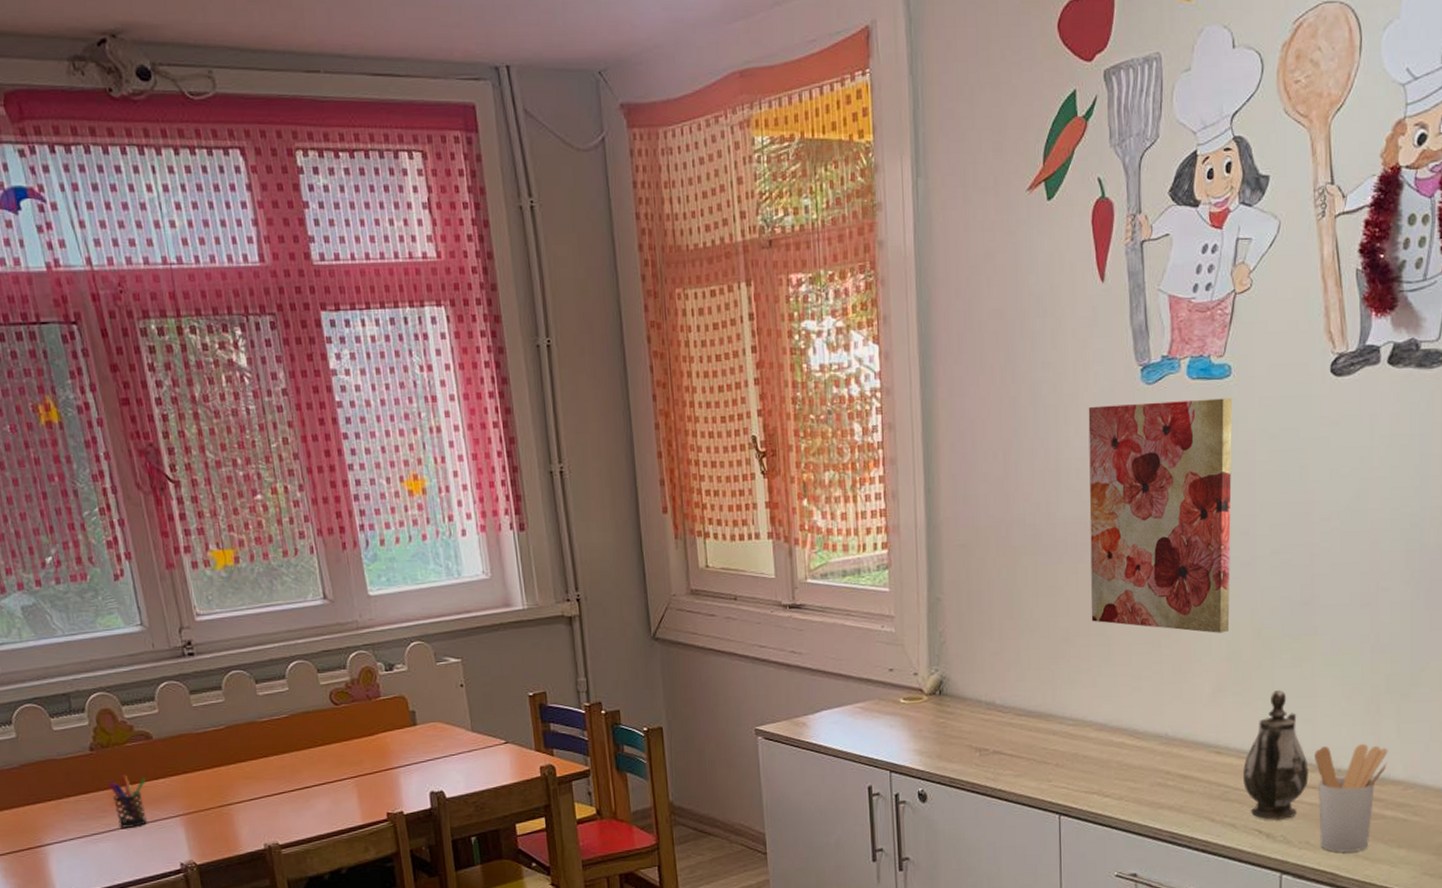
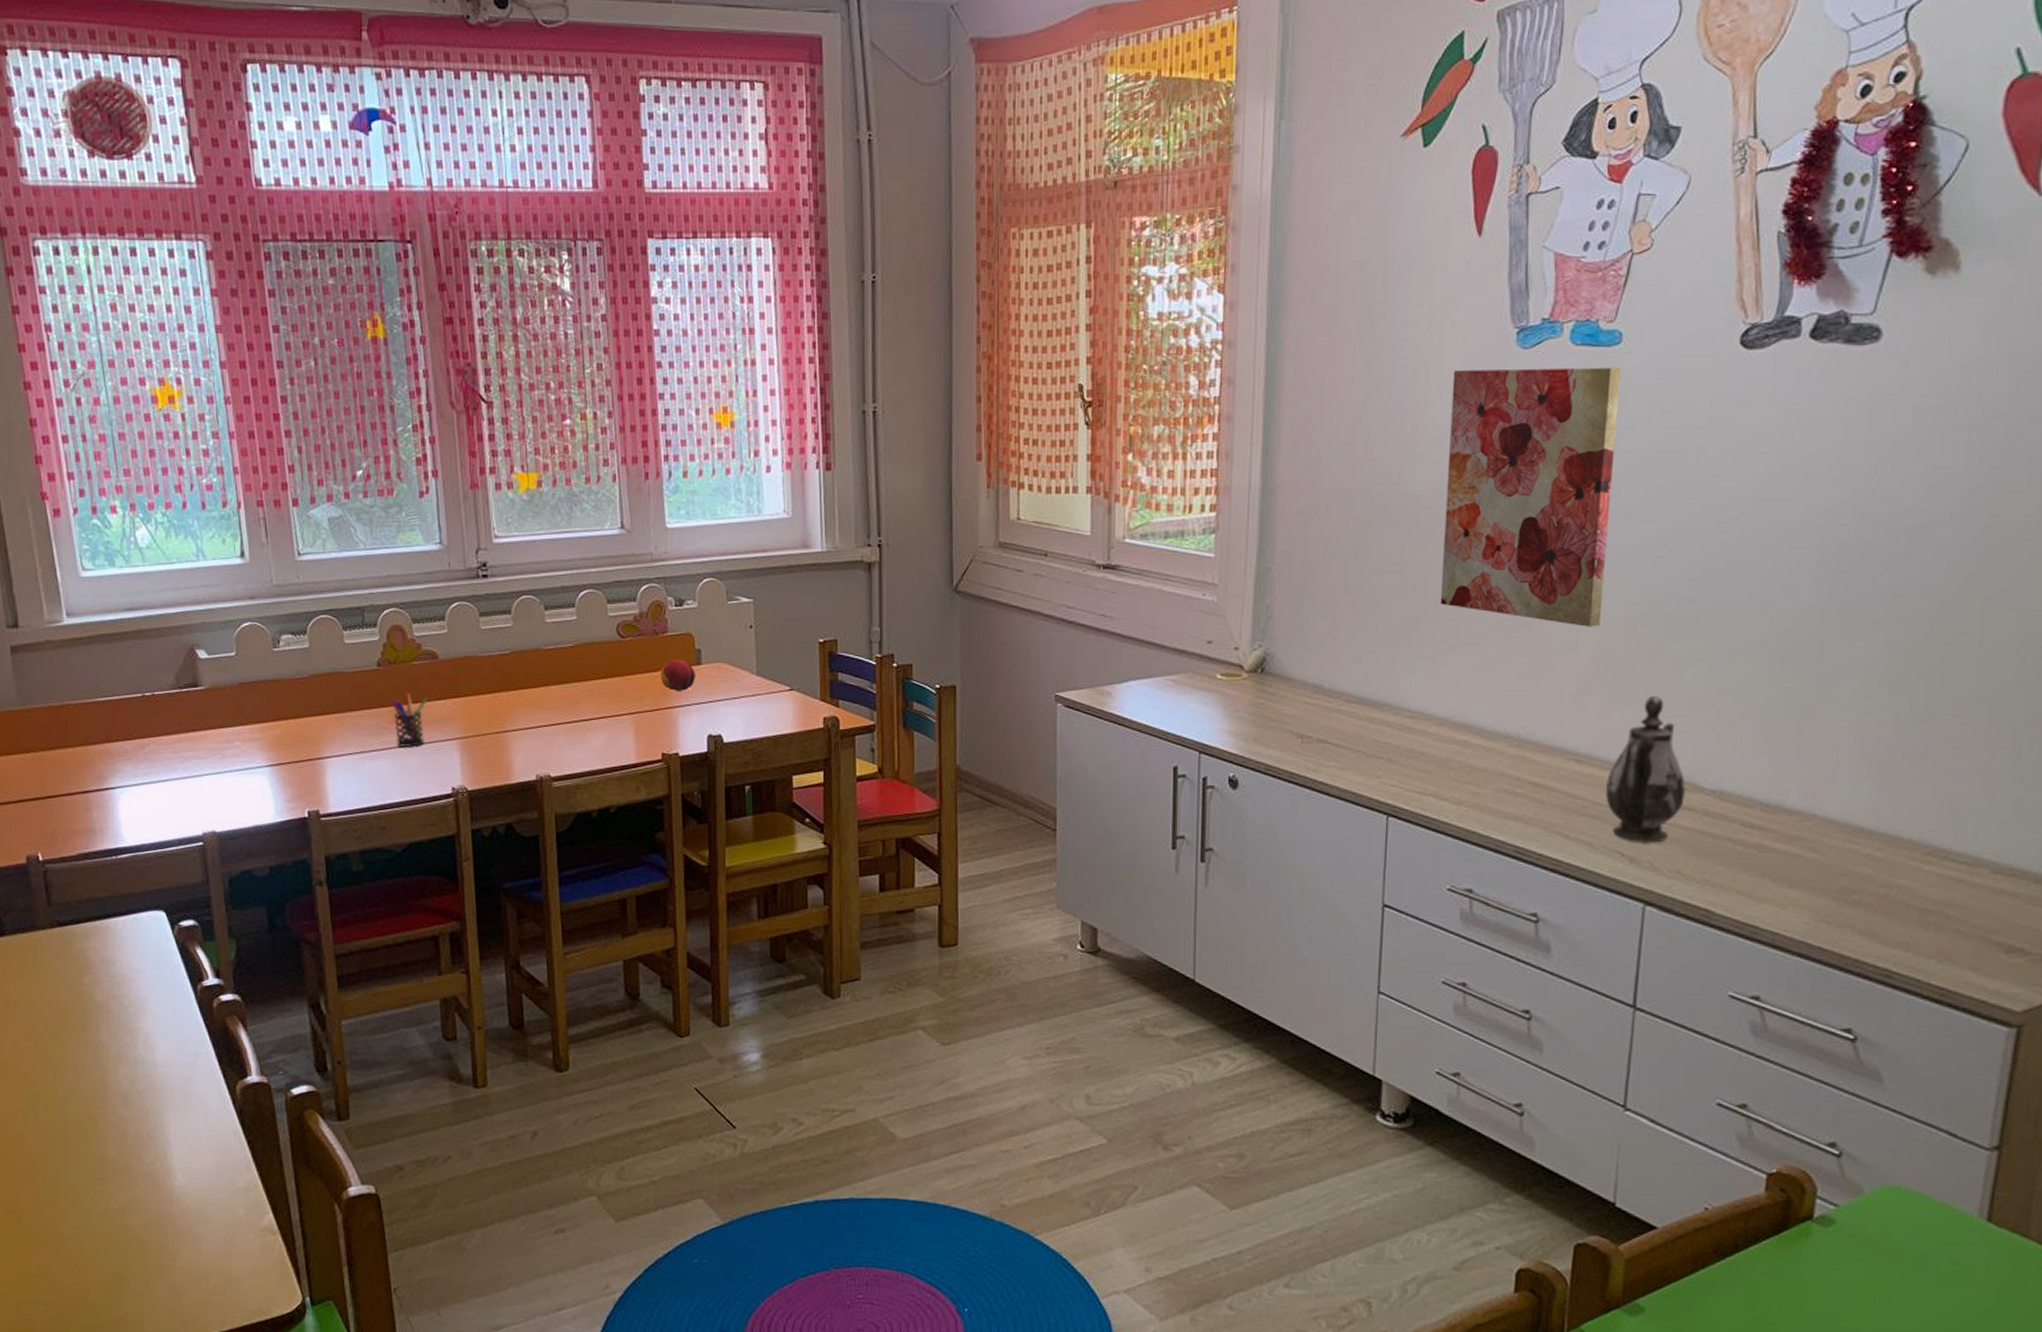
fruit: none [377,722,412,752] -> present [660,659,695,691]
utensil holder: present [1315,743,1388,852] -> none [1693,764,1784,887]

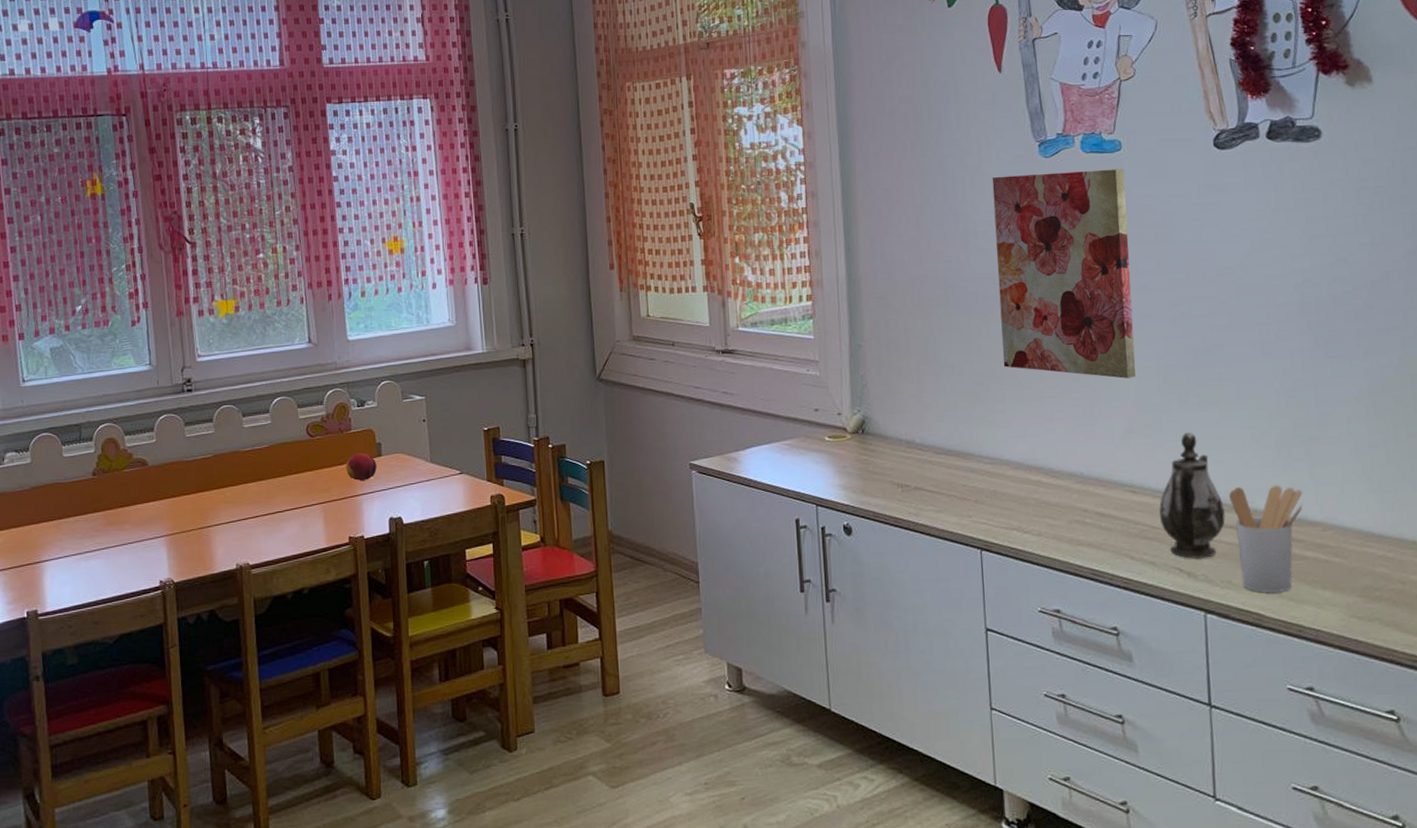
pen holder: present [390,693,428,747] -> none [104,498,139,547]
utensil holder: none [1693,764,1784,887] -> present [1229,485,1304,592]

